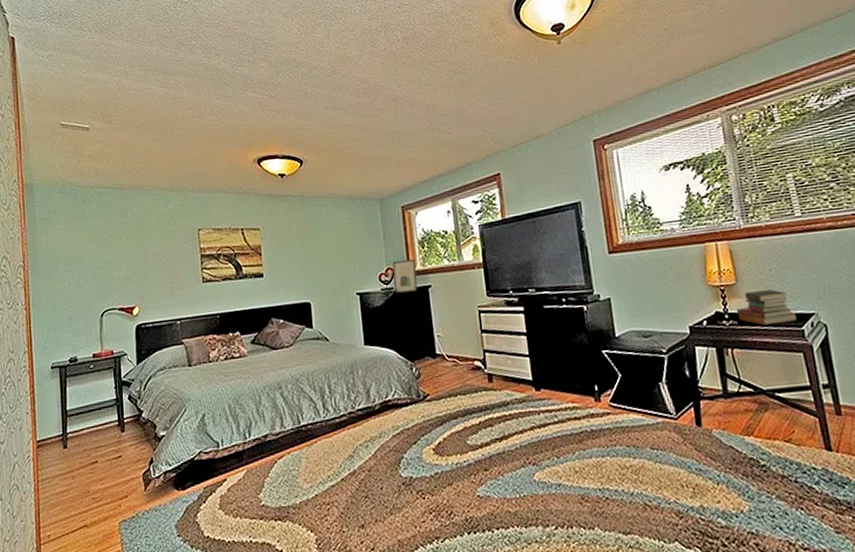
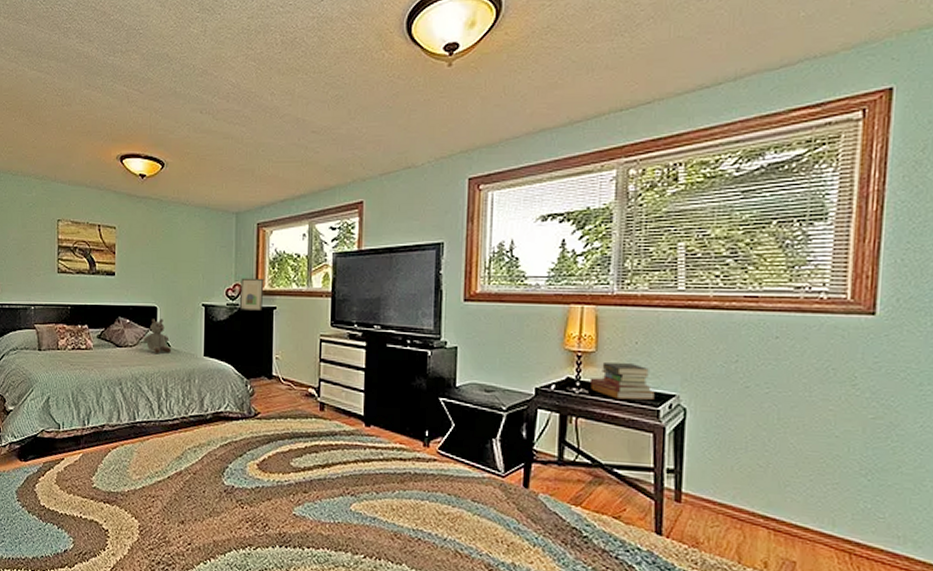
stuffed bear: none [300,314,331,351] -> present [144,319,172,355]

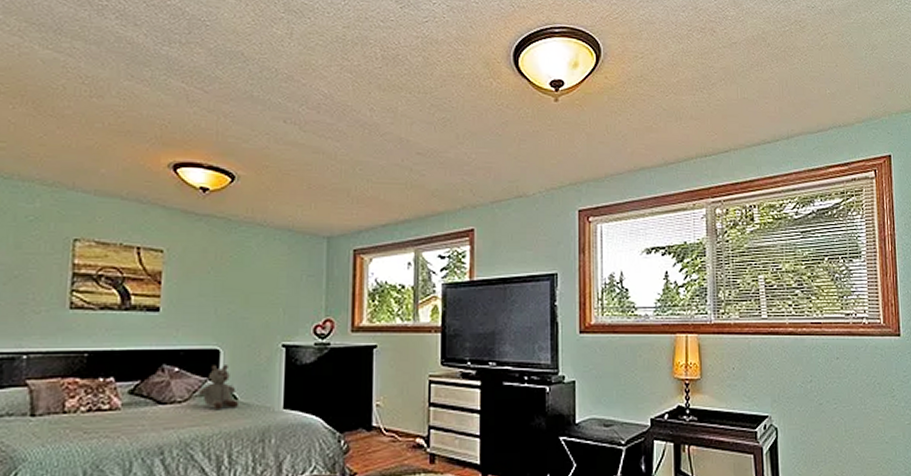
picture frame: present [239,278,264,312] -> none [330,312,362,352]
books: present [589,363,655,400] -> none [697,389,752,424]

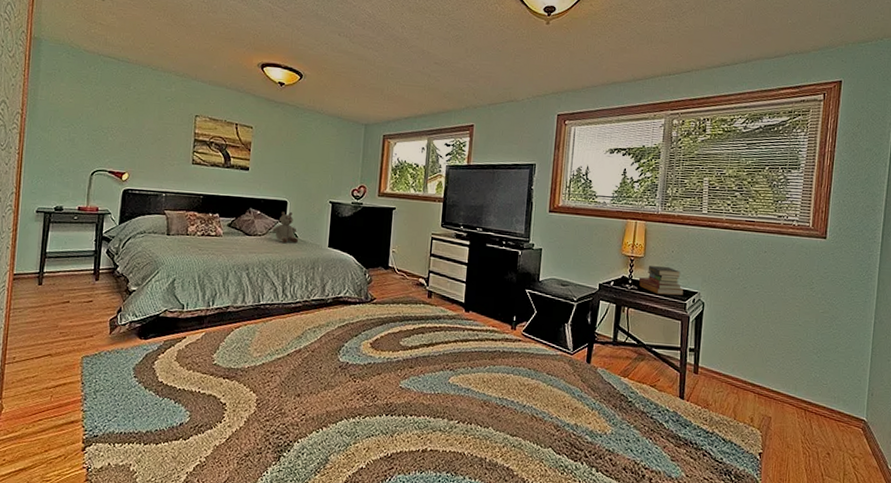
books: none [697,389,752,424] -> present [638,266,684,295]

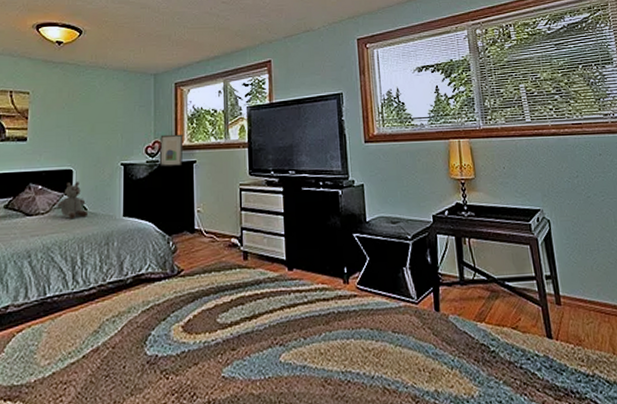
picture frame: none [362,181,387,211] -> present [159,134,184,168]
books: present [638,266,684,295] -> none [474,186,525,218]

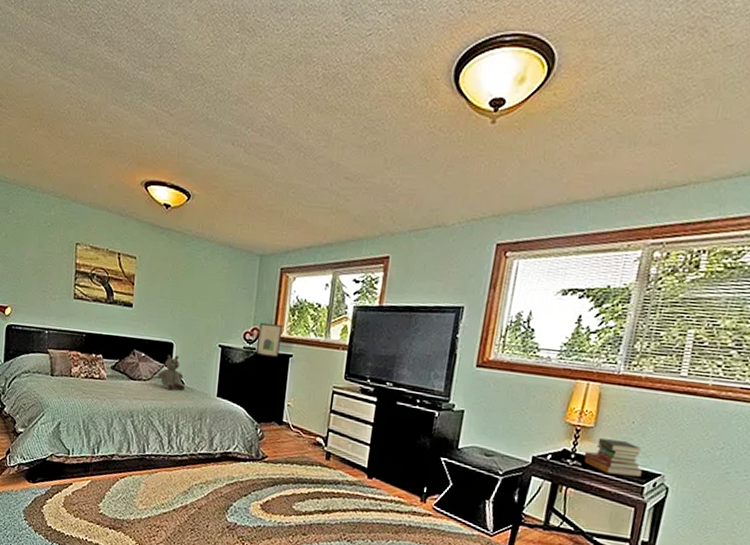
books: none [474,186,525,218] -> present [583,438,643,477]

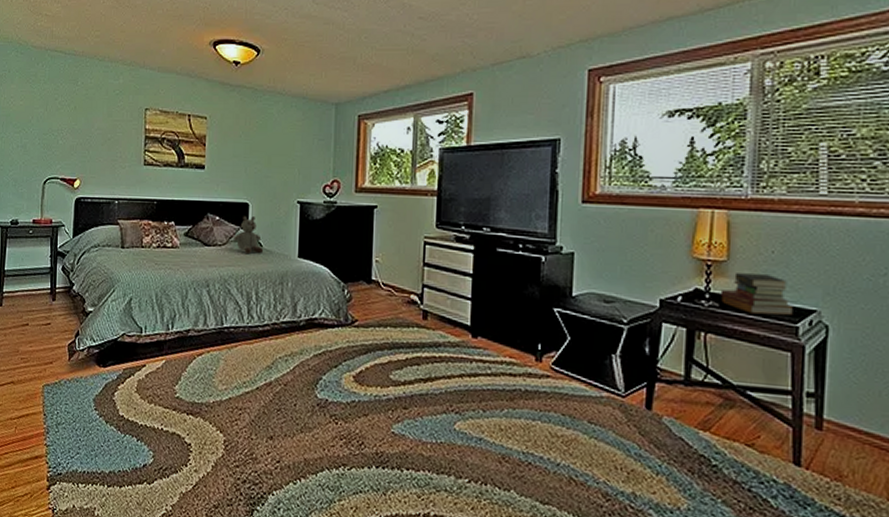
picture frame: present [255,322,283,358] -> none [337,173,365,211]

